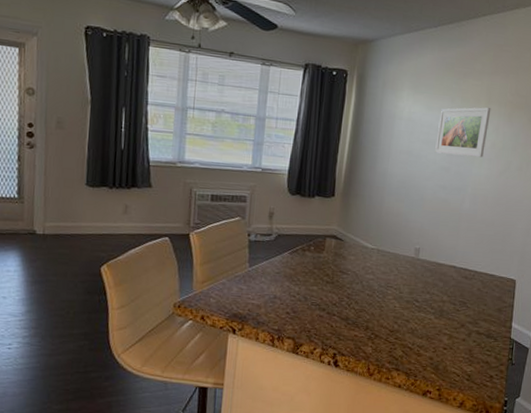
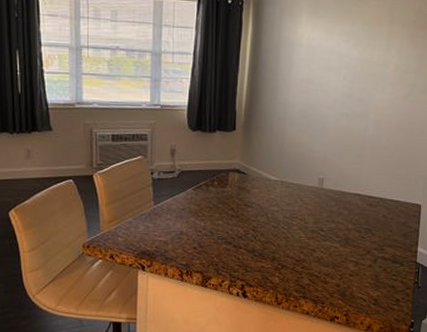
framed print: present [435,107,491,158] -> none [336,28,394,82]

